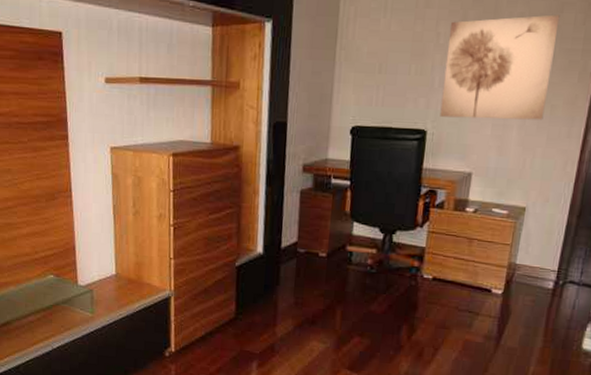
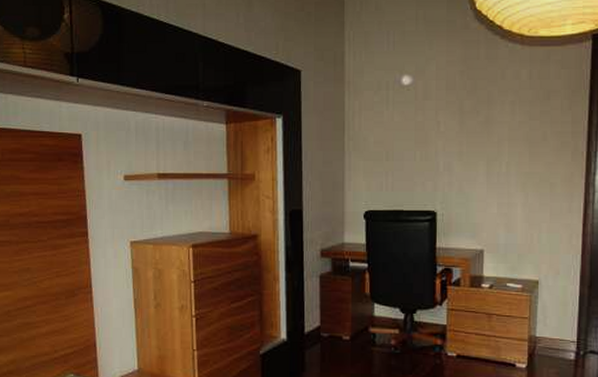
wall art: present [440,14,560,120] -> none [447,101,548,199]

